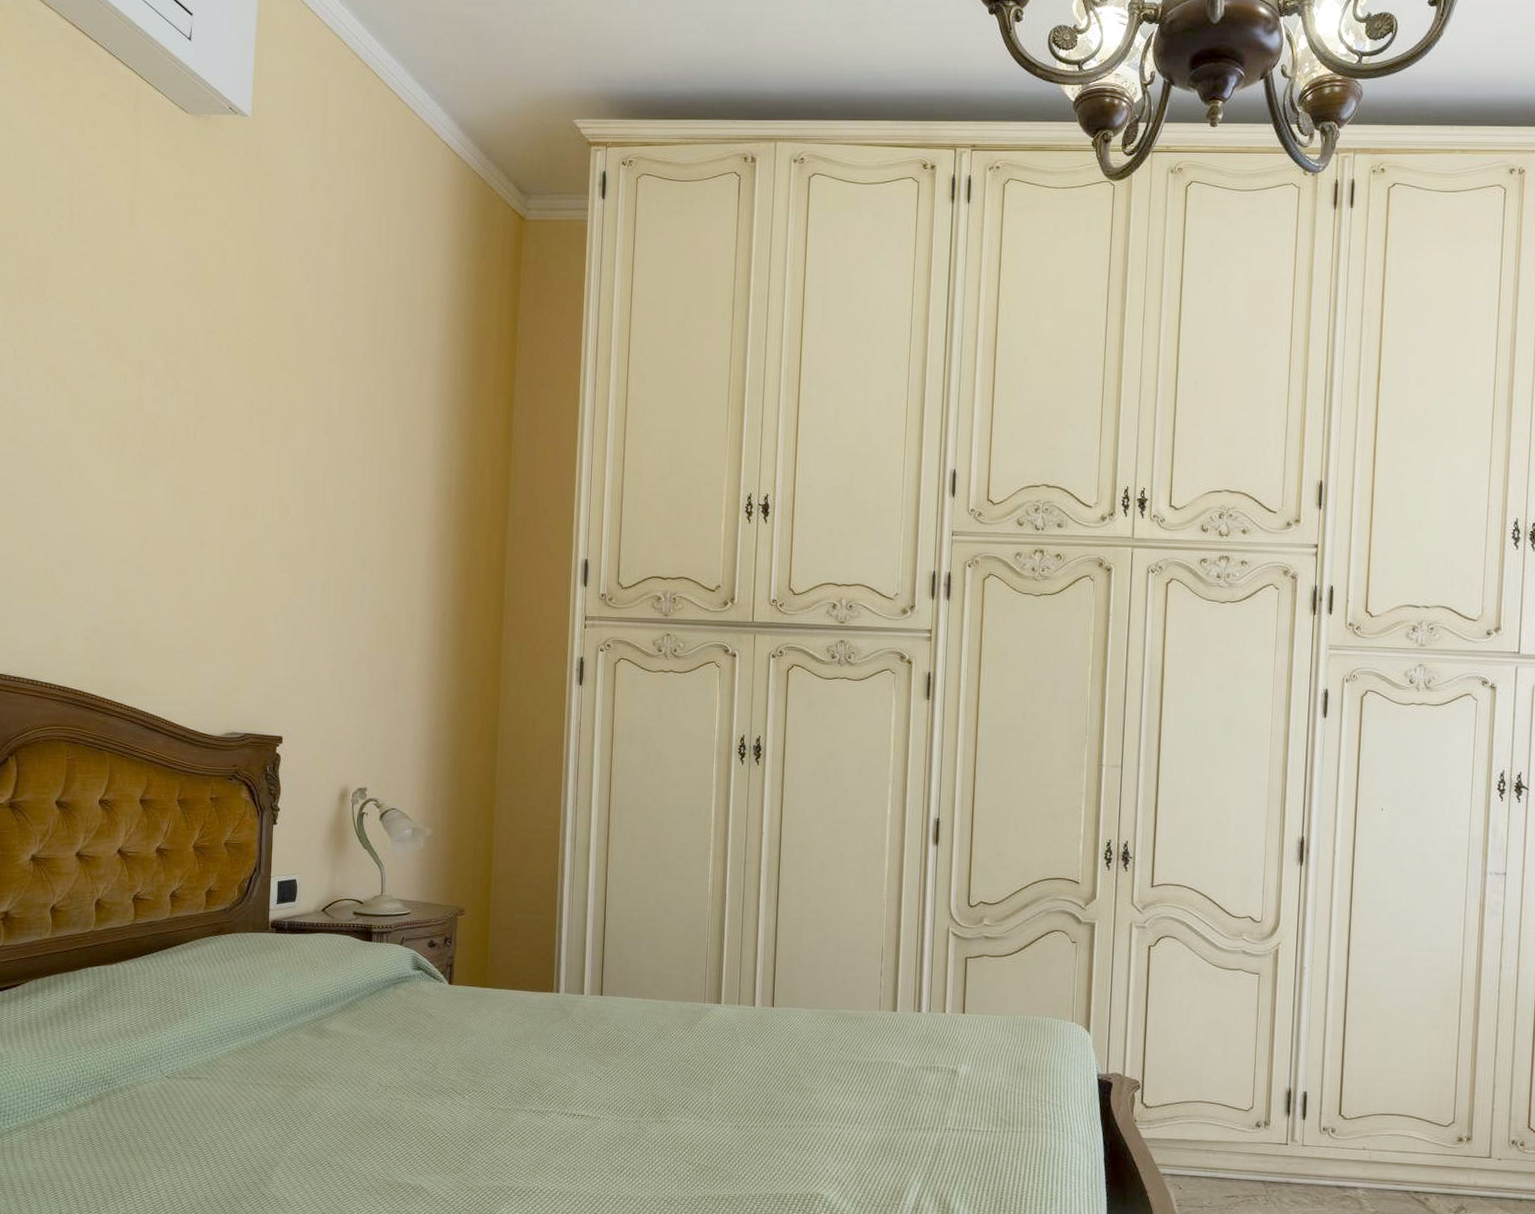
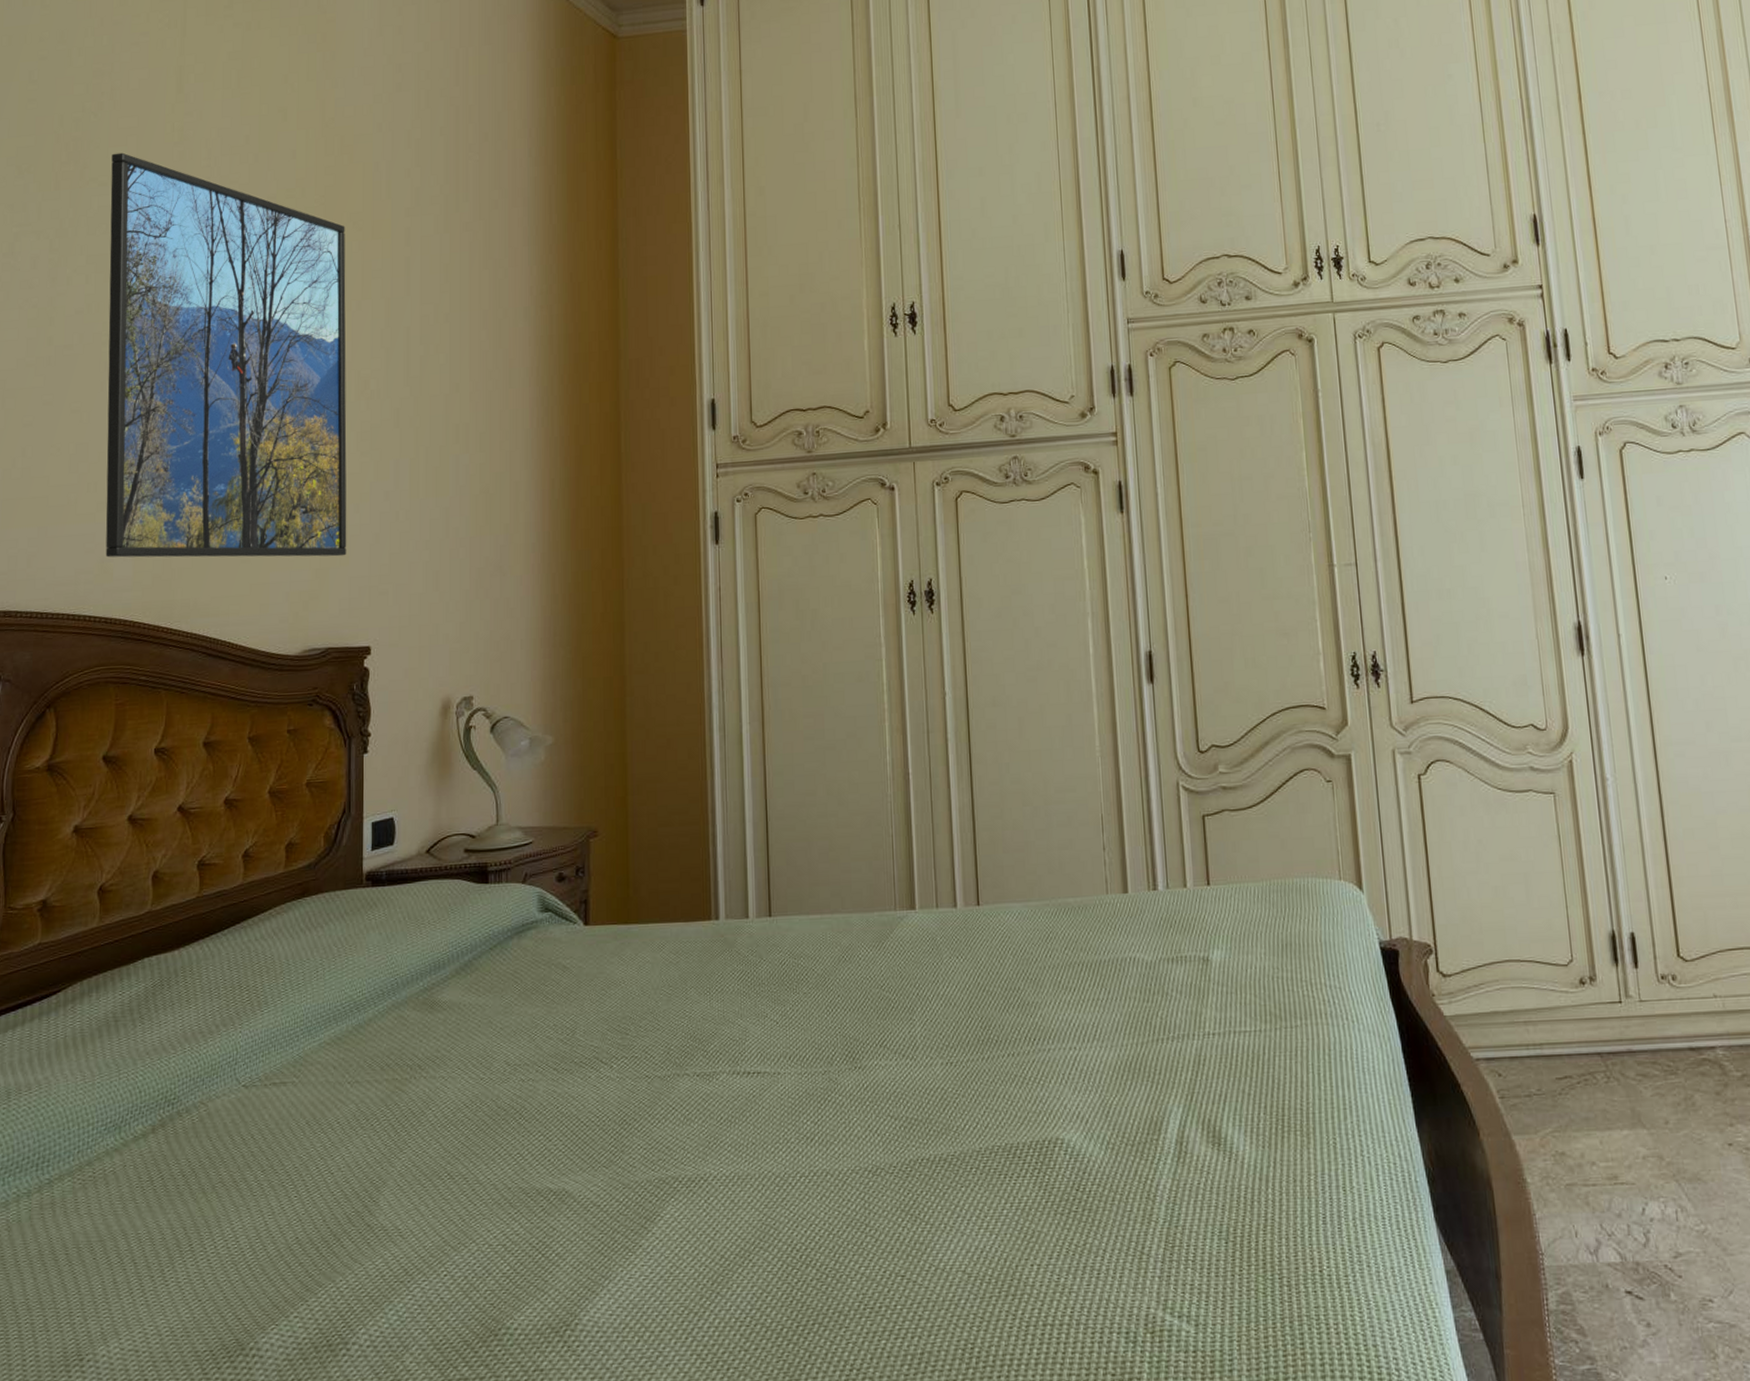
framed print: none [60,275,275,658] -> present [105,152,347,558]

